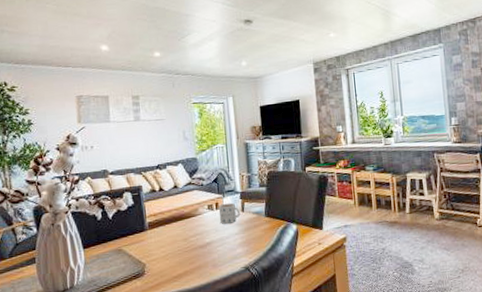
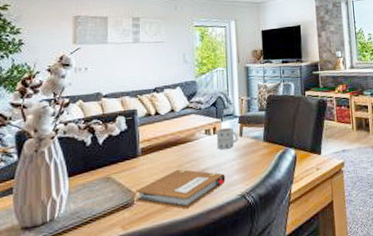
notebook: none [145,242,230,280] -> present [136,169,226,209]

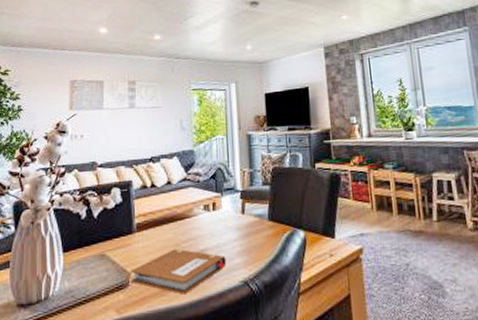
mug: present [216,127,239,149] -> none [216,202,241,228]

